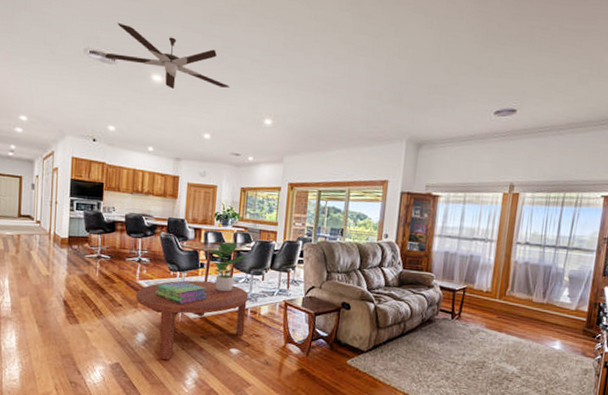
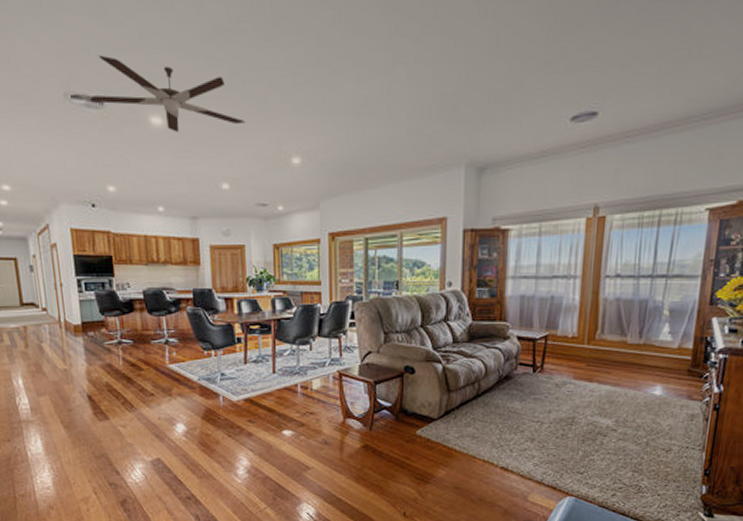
coffee table: present [136,280,249,360] -> none [168,358,297,449]
stack of books: present [155,280,207,305] -> none [189,360,249,387]
potted plant: present [206,242,247,292] -> none [242,310,289,368]

